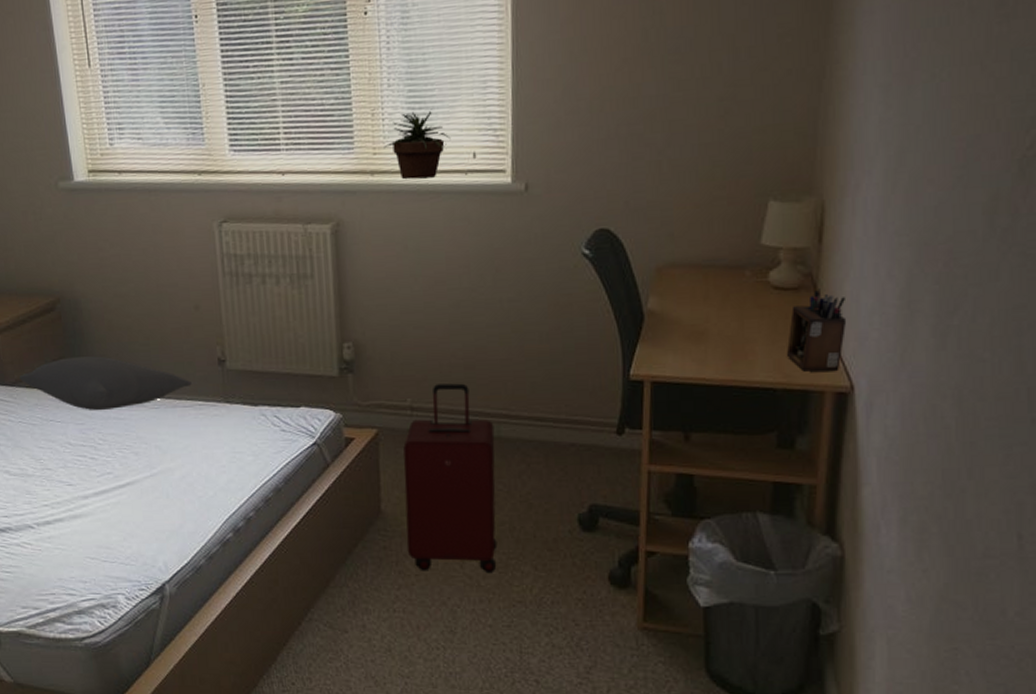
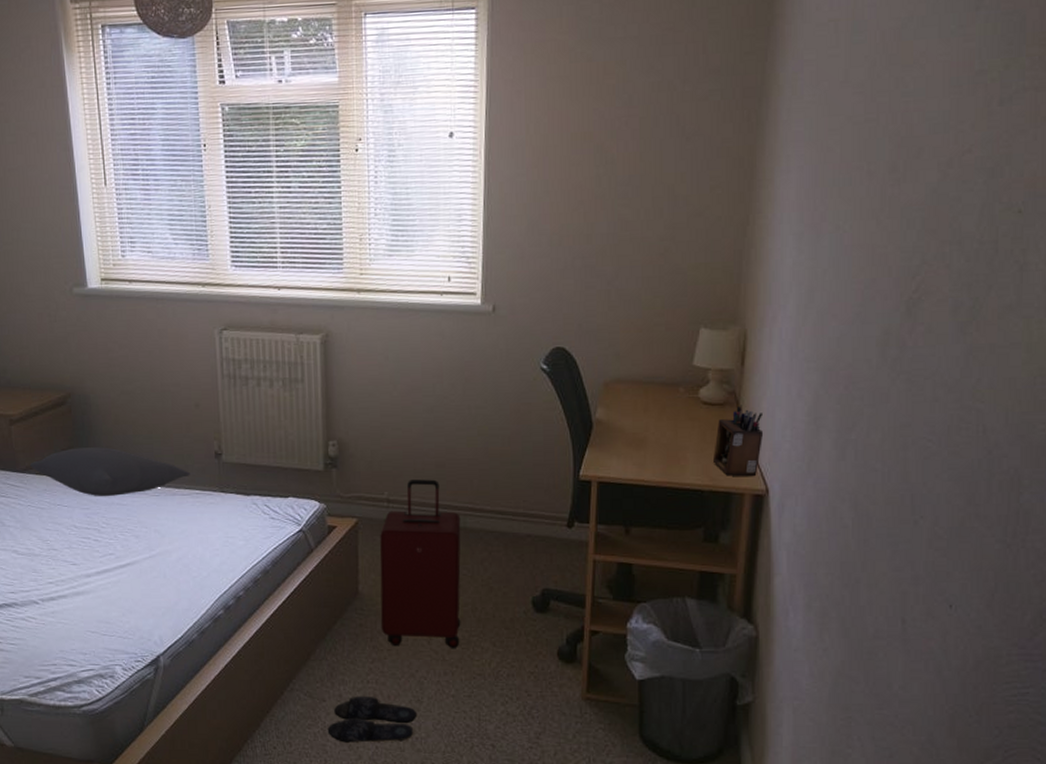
slippers: none [350,626,449,678] -> present [327,695,416,743]
potted plant: present [384,109,451,180] -> none [370,237,429,299]

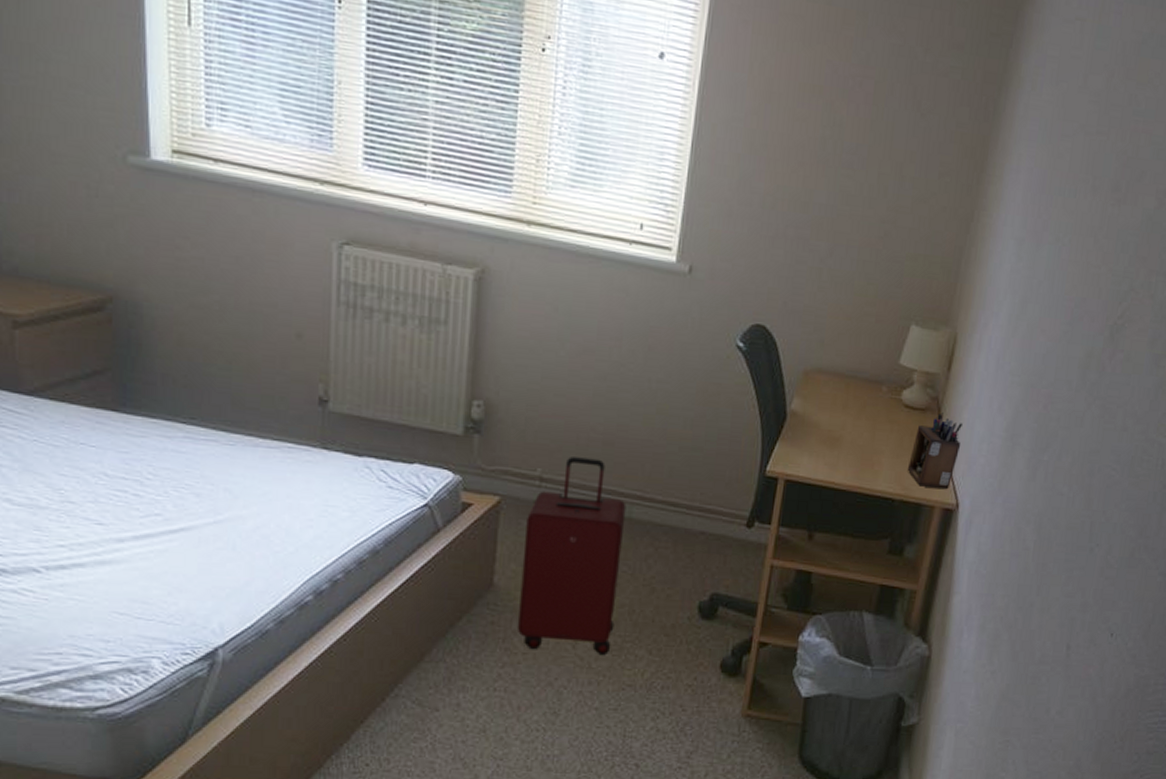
pillow: present [30,447,190,496] -> none [42,370,282,440]
slippers: present [327,695,416,743] -> none [438,705,550,760]

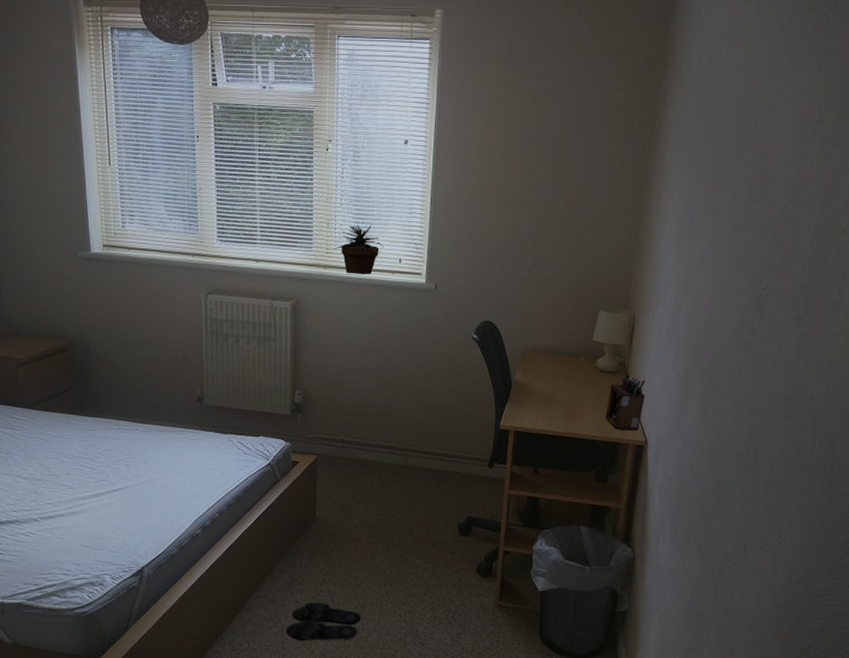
slippers: none [438,705,550,760] -> present [286,602,360,641]
suitcase: present [516,457,627,654] -> none [333,425,403,564]
potted plant: none [545,168,619,242] -> present [335,224,384,275]

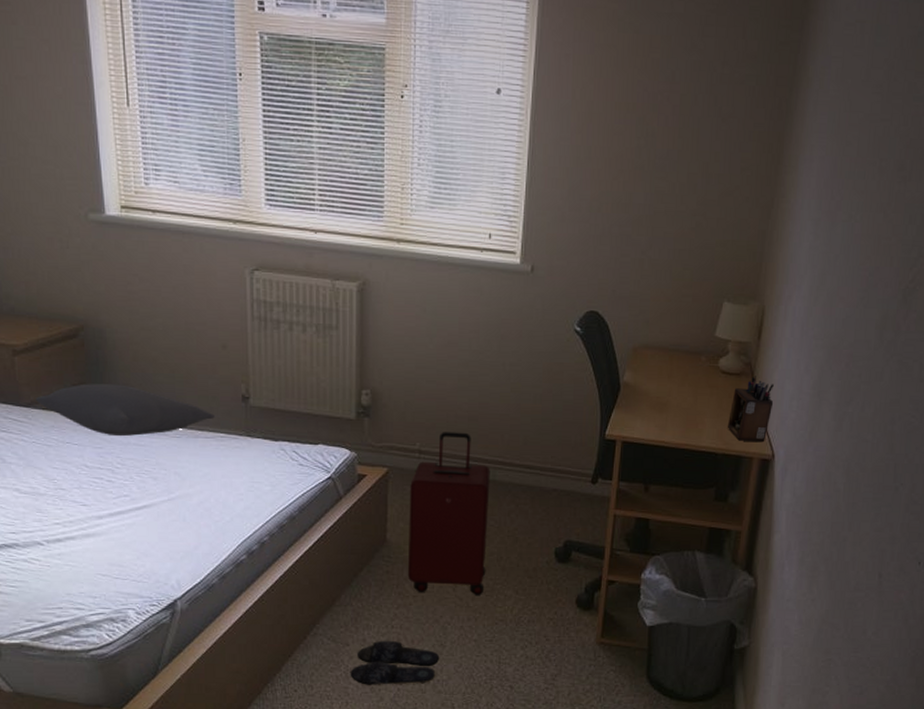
pillow: none [35,389,176,431] -> present [36,383,215,436]
suitcase: none [333,425,403,564] -> present [407,432,491,595]
potted plant: present [335,224,384,275] -> none [410,190,471,253]

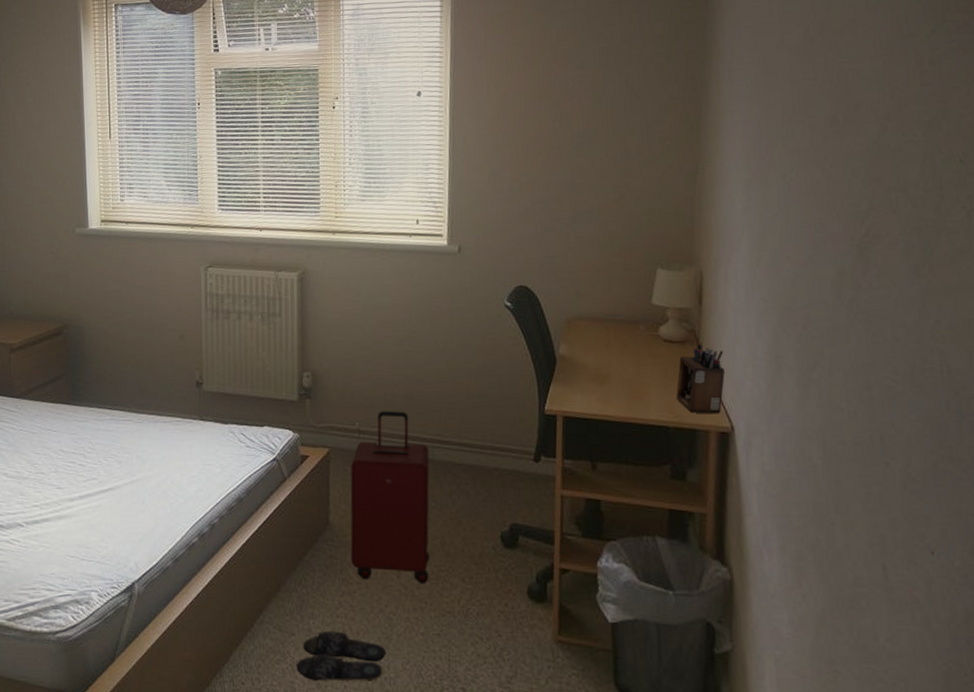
pillow: present [36,383,215,436] -> none [26,375,172,422]

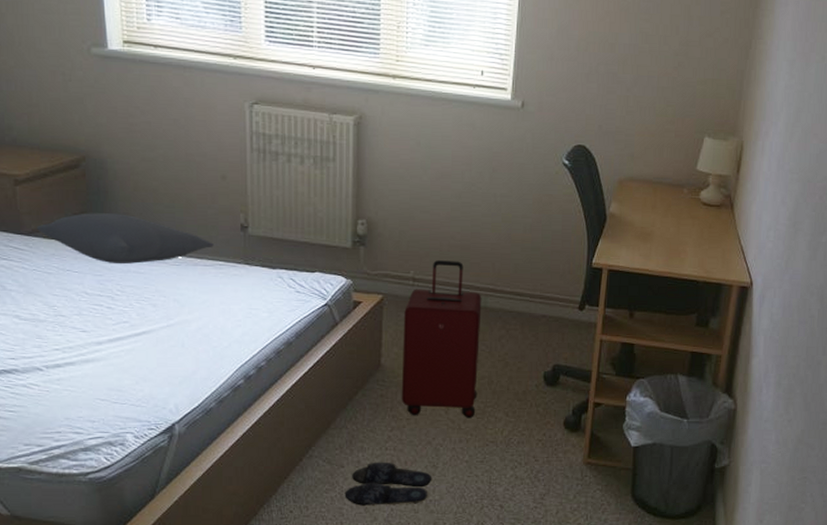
pillow: none [26,375,172,422] -> present [37,213,214,264]
desk organizer: present [676,343,726,414] -> none [708,207,752,271]

